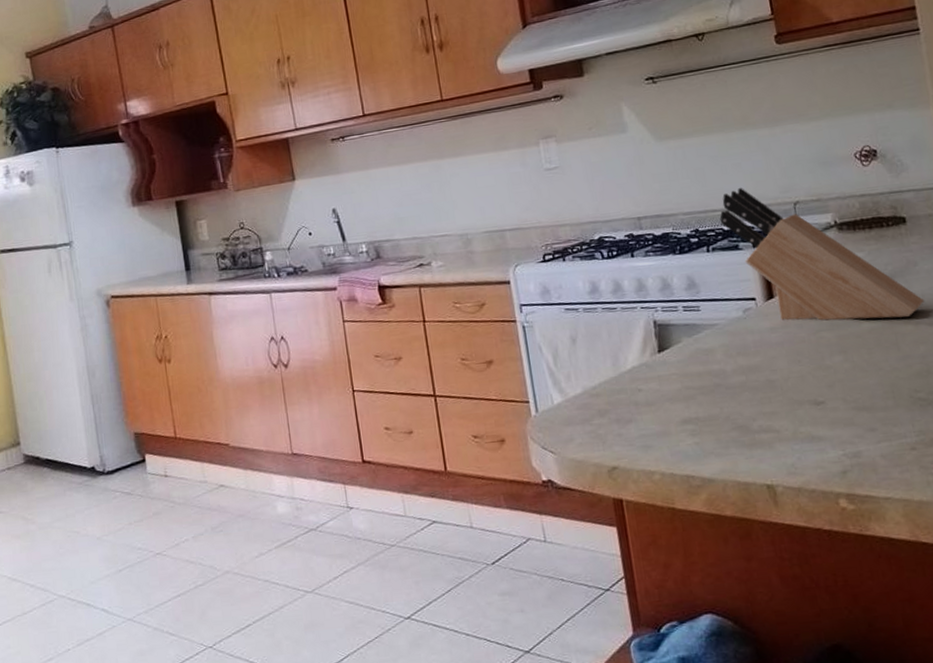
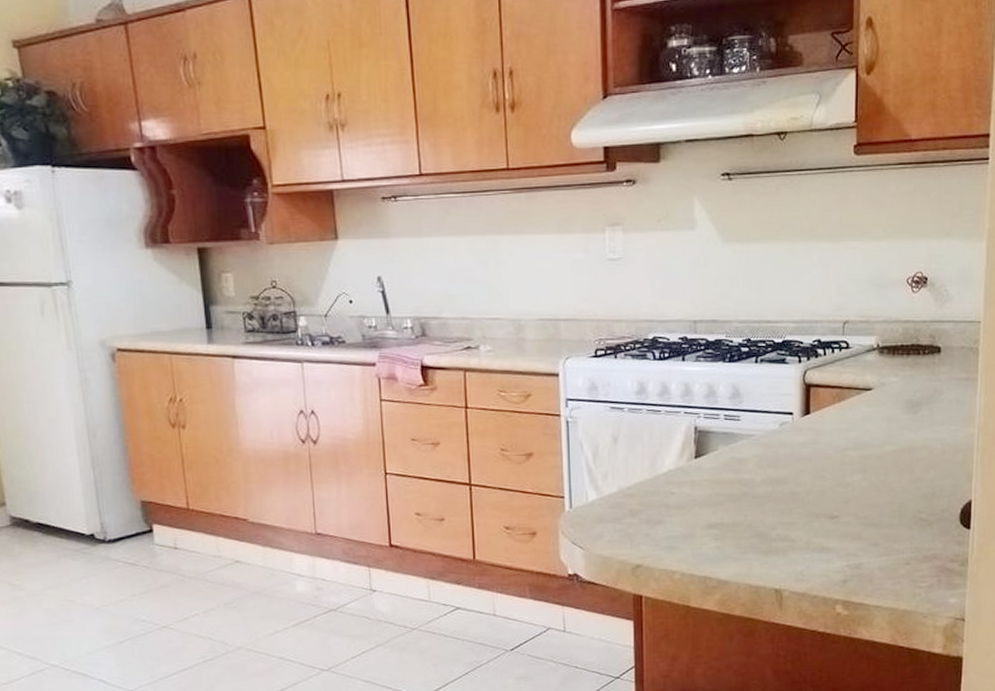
knife block: present [719,188,924,321] -> none [772,301,942,443]

